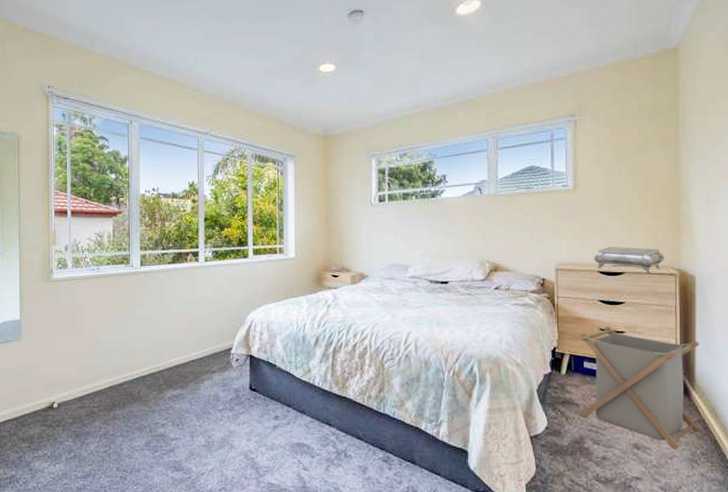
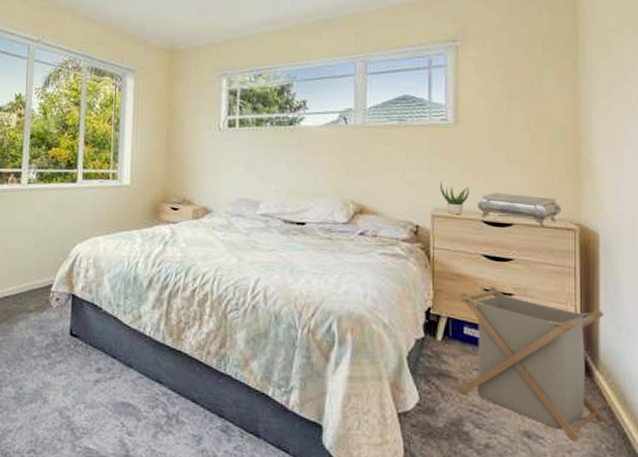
potted plant: none [562,239,587,268] -> present [439,181,469,215]

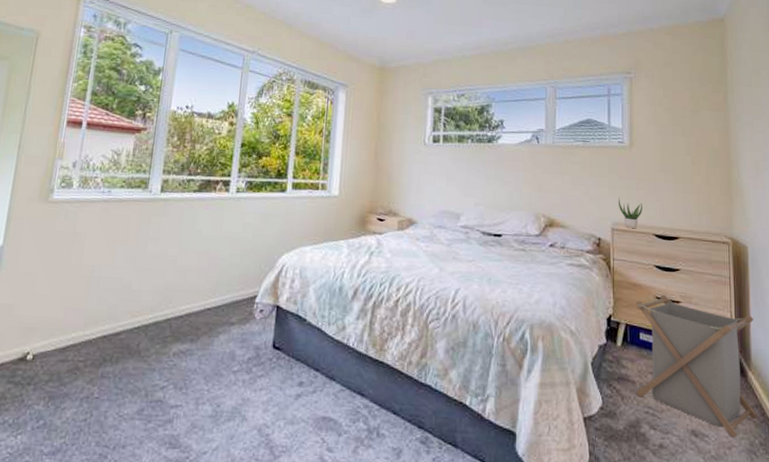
jewelry box: present [477,193,562,227] -> none [649,209,718,240]

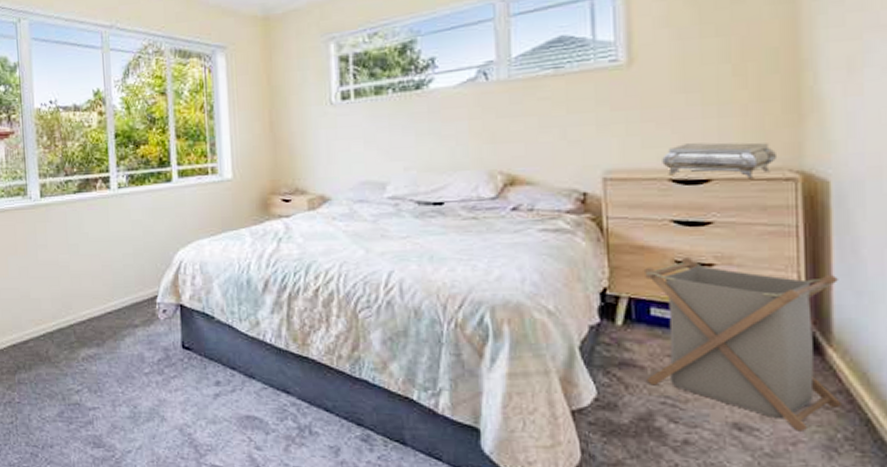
potted plant: present [618,197,642,229] -> none [611,136,651,176]
jewelry box: none [649,209,718,240] -> present [662,142,778,179]

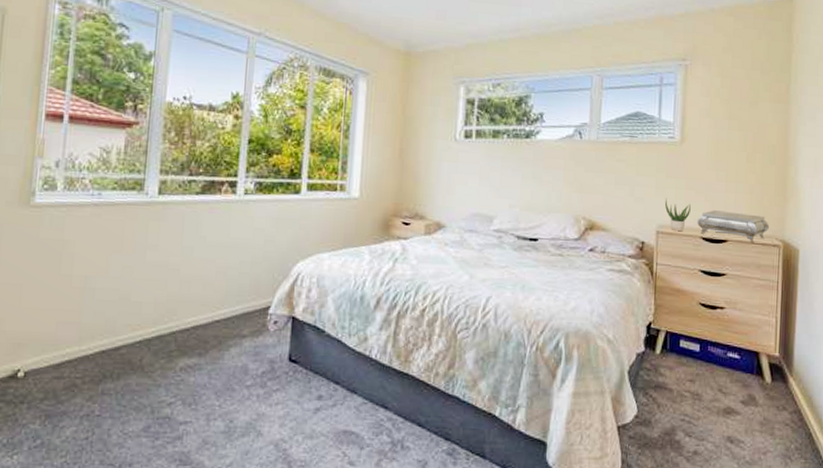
potted plant: none [611,136,651,176] -> present [664,198,691,232]
laundry basket: present [643,256,841,432] -> none [673,300,800,443]

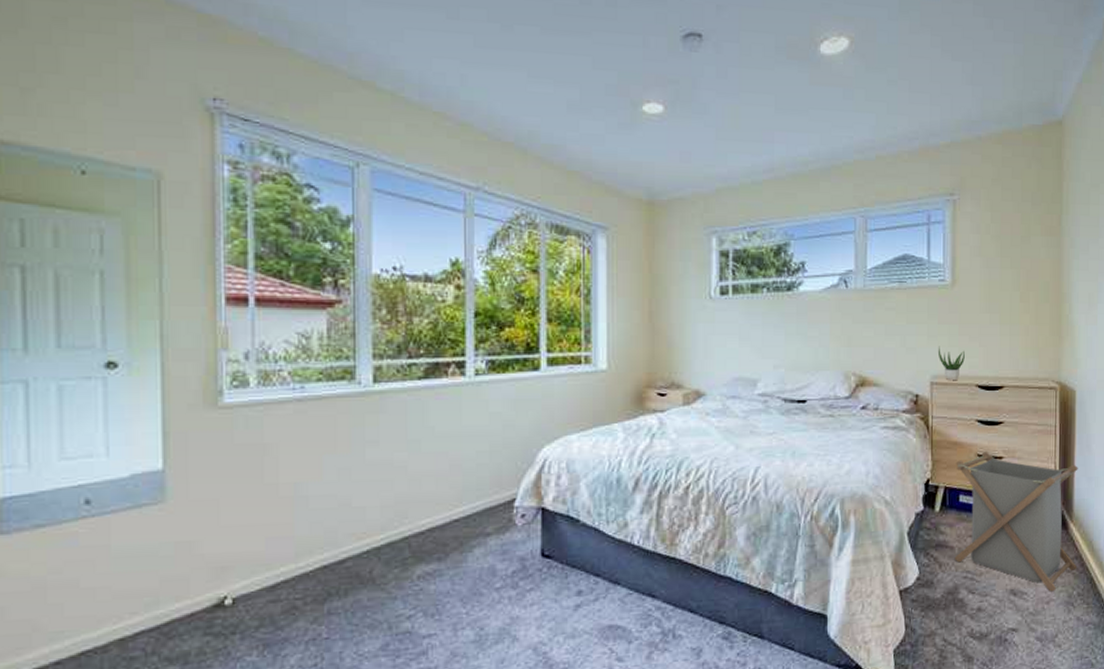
laundry basket: none [673,300,800,443] -> present [954,450,1078,592]
jewelry box: present [697,210,770,243] -> none [972,356,1046,387]

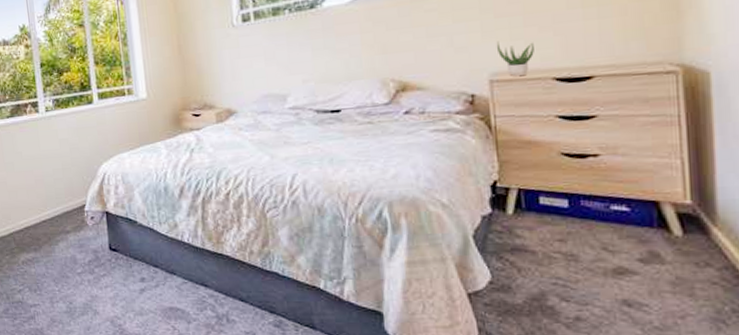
laundry basket: present [954,450,1078,592] -> none [531,148,728,306]

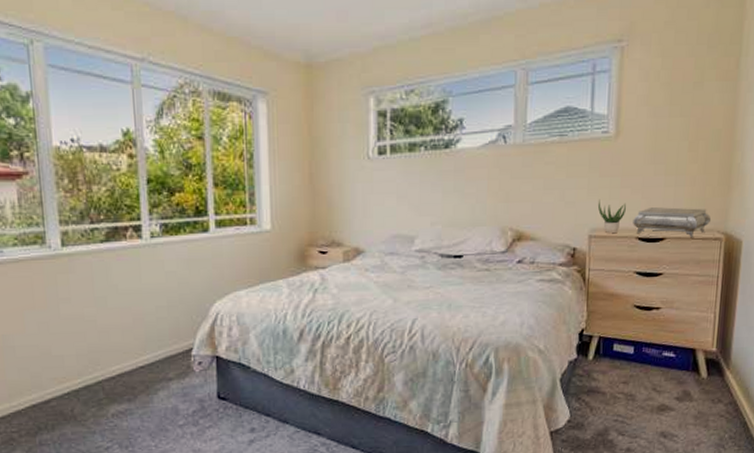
jewelry box: none [545,39,658,75] -> present [633,207,712,239]

